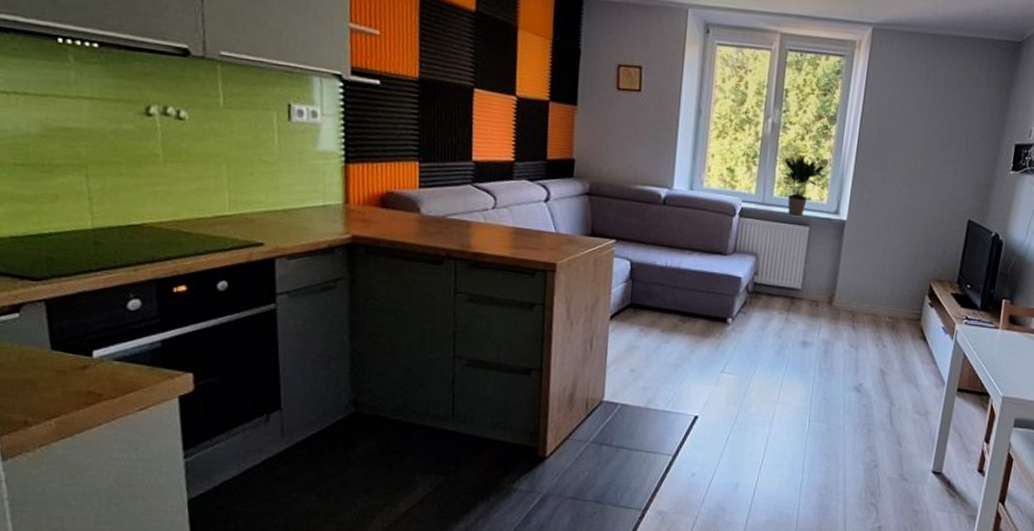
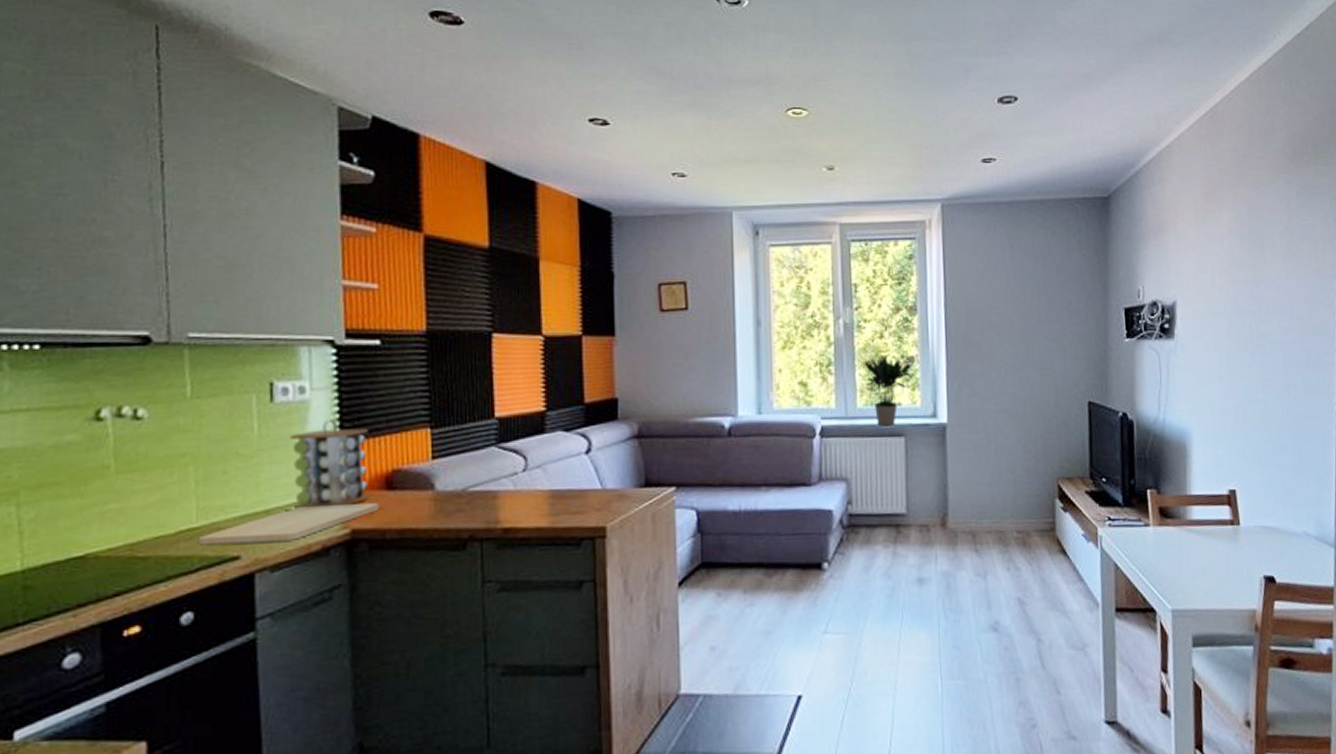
cutting board: none [231,211,374,237] -> present [199,503,378,546]
spice rack: none [303,142,369,216] -> present [289,419,371,509]

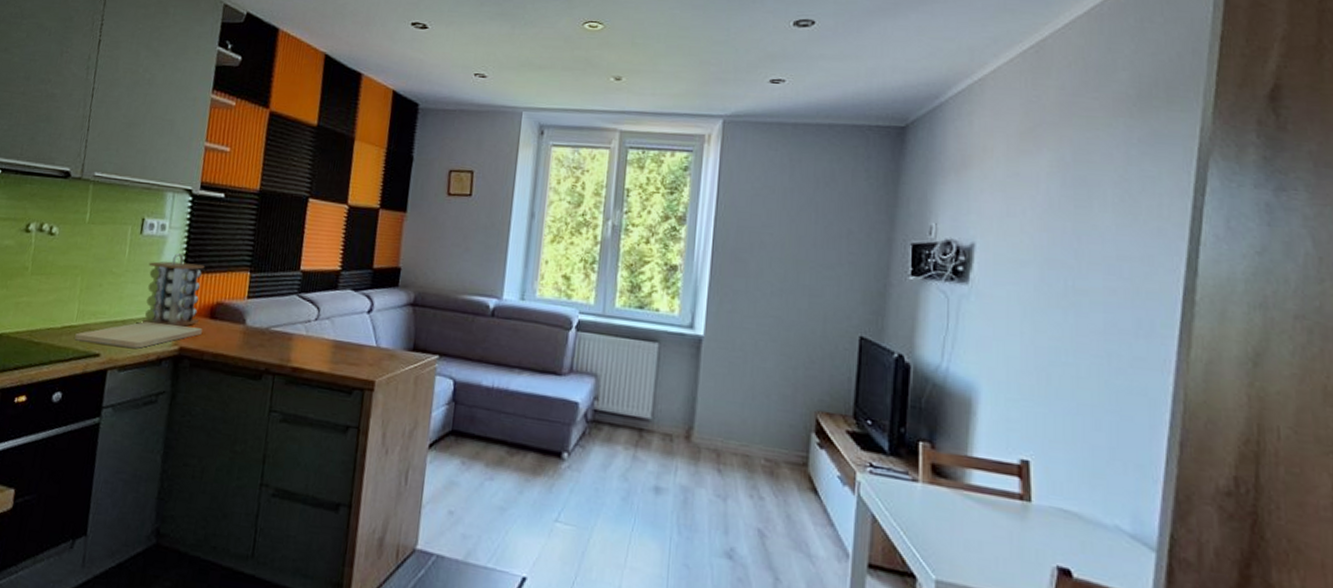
potted plant: present [864,356,911,427] -> none [626,261,673,331]

